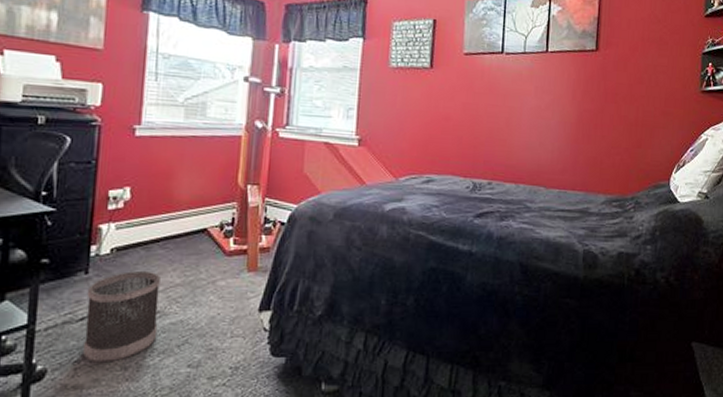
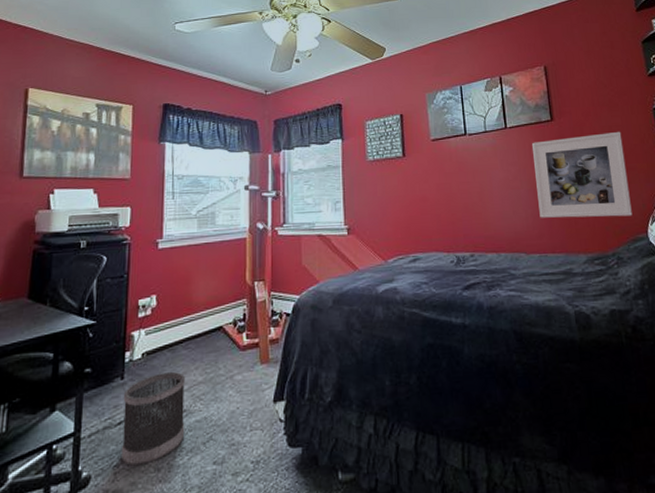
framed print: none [566,71,665,162] -> present [532,131,633,218]

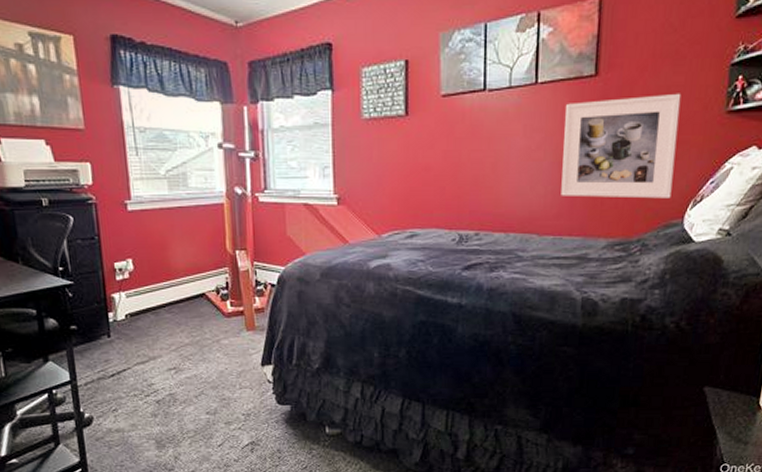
wastebasket: present [122,371,185,467] -> none [112,332,177,412]

